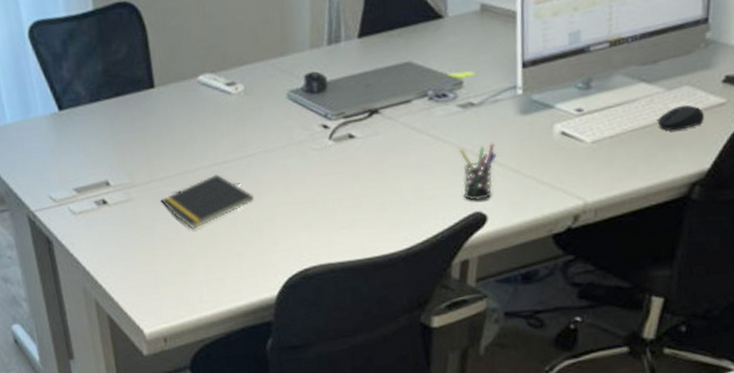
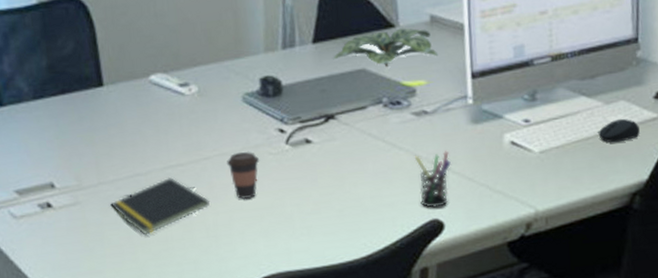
coffee cup: none [271,148,303,195] -> present [227,152,260,200]
plant: none [378,18,488,60] -> present [333,28,439,68]

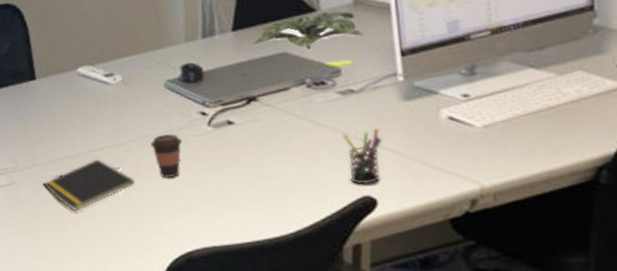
computer mouse: present [598,118,640,143] -> none [551,89,603,115]

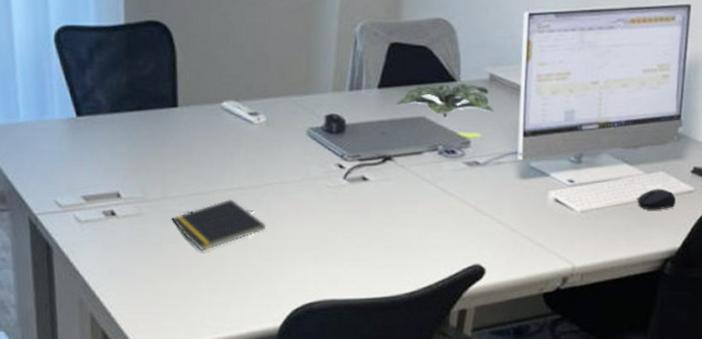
coffee cup: present [151,134,183,179] -> none [286,183,318,227]
pen holder: present [341,128,382,185] -> none [463,201,497,253]
computer mouse: none [551,89,603,115] -> present [637,188,676,210]

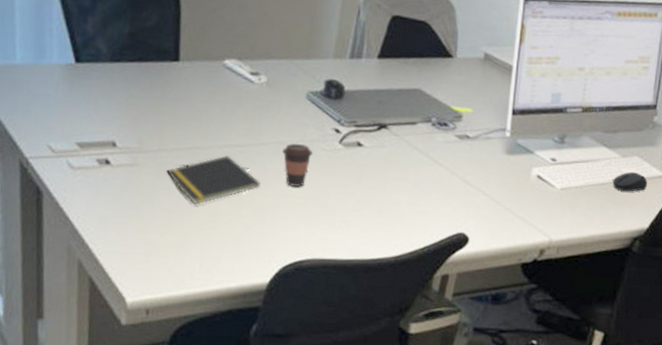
coffee cup: none [286,183,318,227] -> present [282,144,313,188]
plant: present [396,83,495,118] -> none [394,59,487,92]

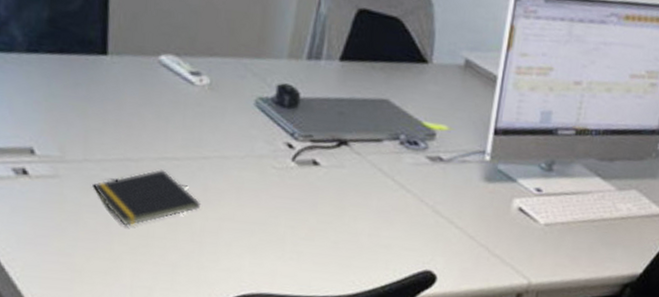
coffee cup: present [282,144,313,188] -> none [226,159,262,211]
computer mouse: present [612,171,647,192] -> none [604,207,645,232]

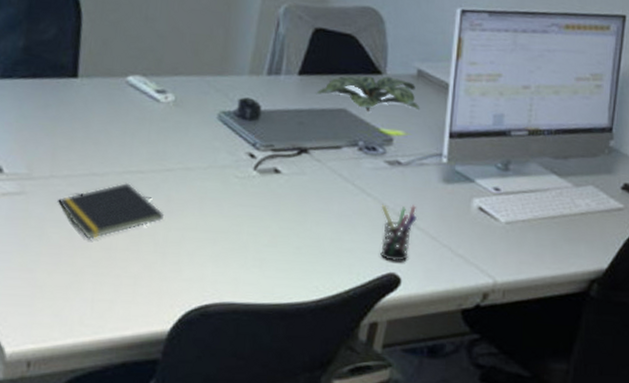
plant: none [358,63,466,104] -> present [316,76,420,113]
pen holder: none [417,202,456,260] -> present [380,205,417,262]

